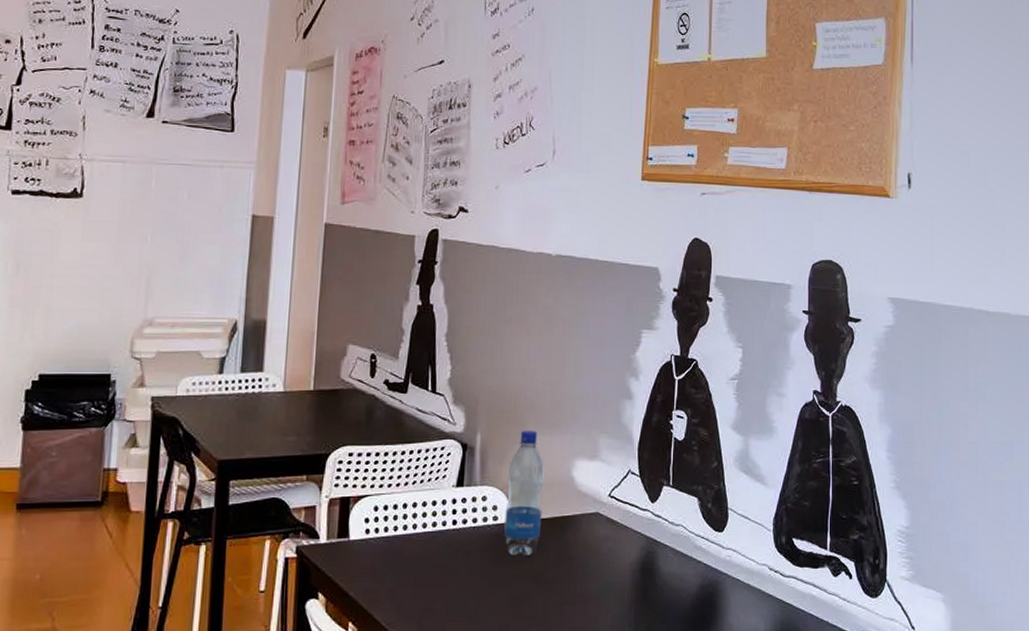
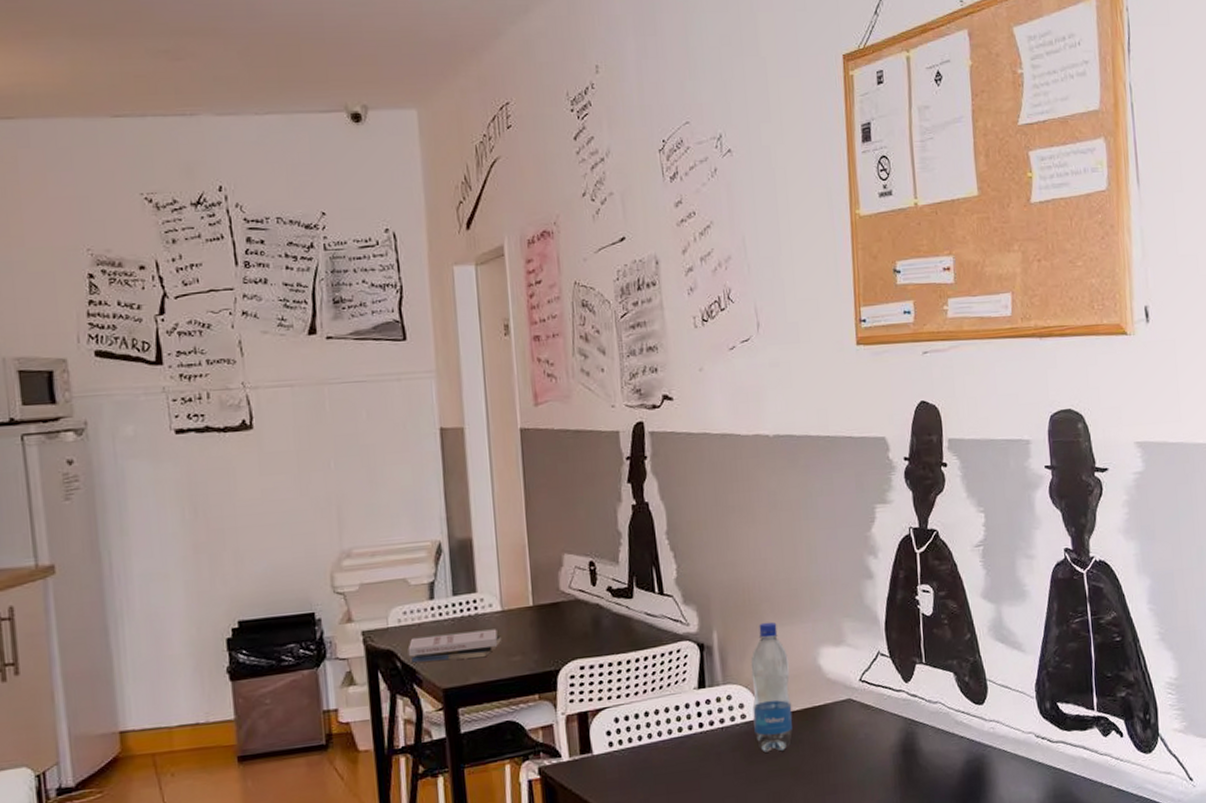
books: none [191,408,281,435] -> present [407,629,503,663]

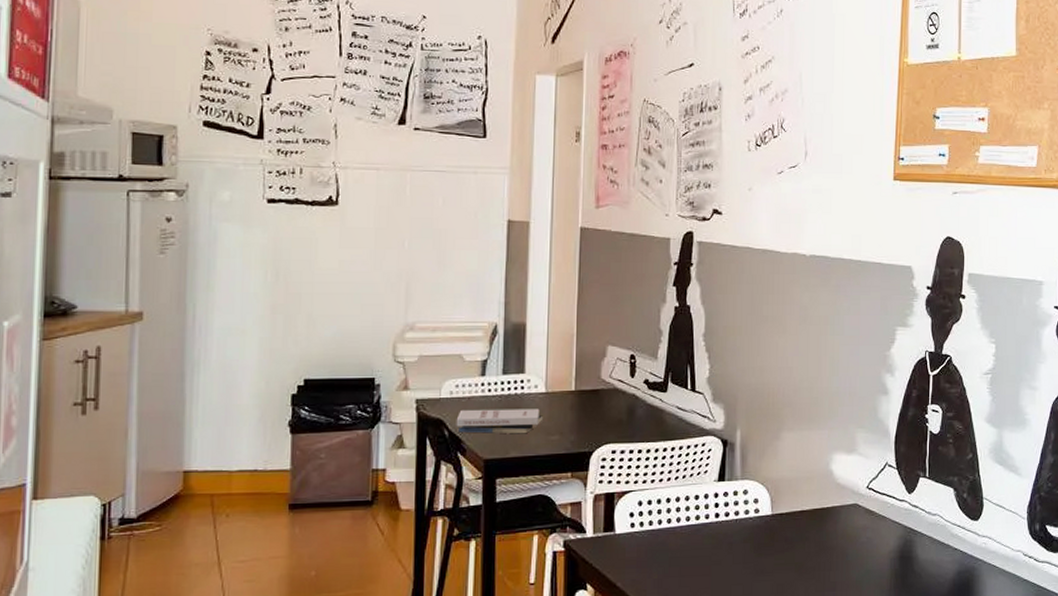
bottle: present [750,621,793,753] -> none [766,426,803,547]

